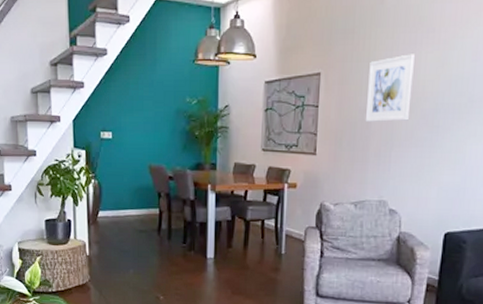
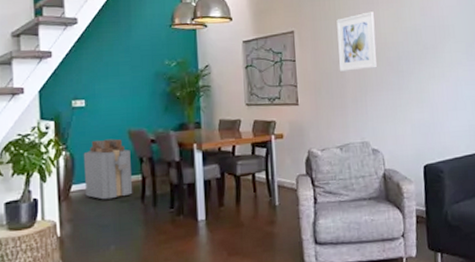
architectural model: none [109,171,151,228] -> present [83,138,133,200]

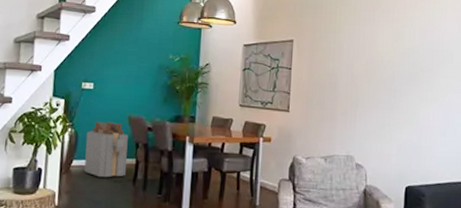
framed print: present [336,11,378,72] -> none [332,29,373,85]

